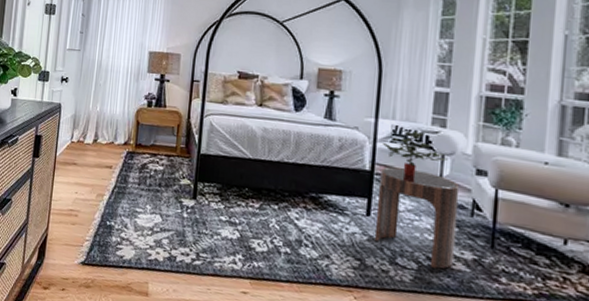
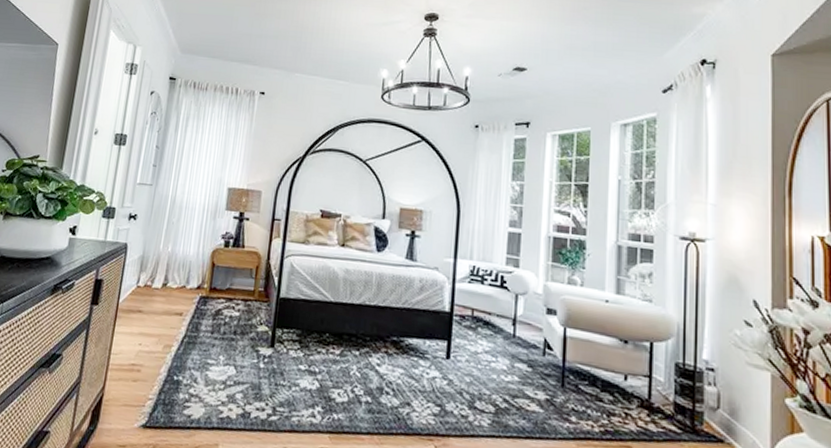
side table: present [374,167,460,269] -> none [453,307,532,411]
potted plant: present [383,131,448,176] -> none [461,271,521,317]

